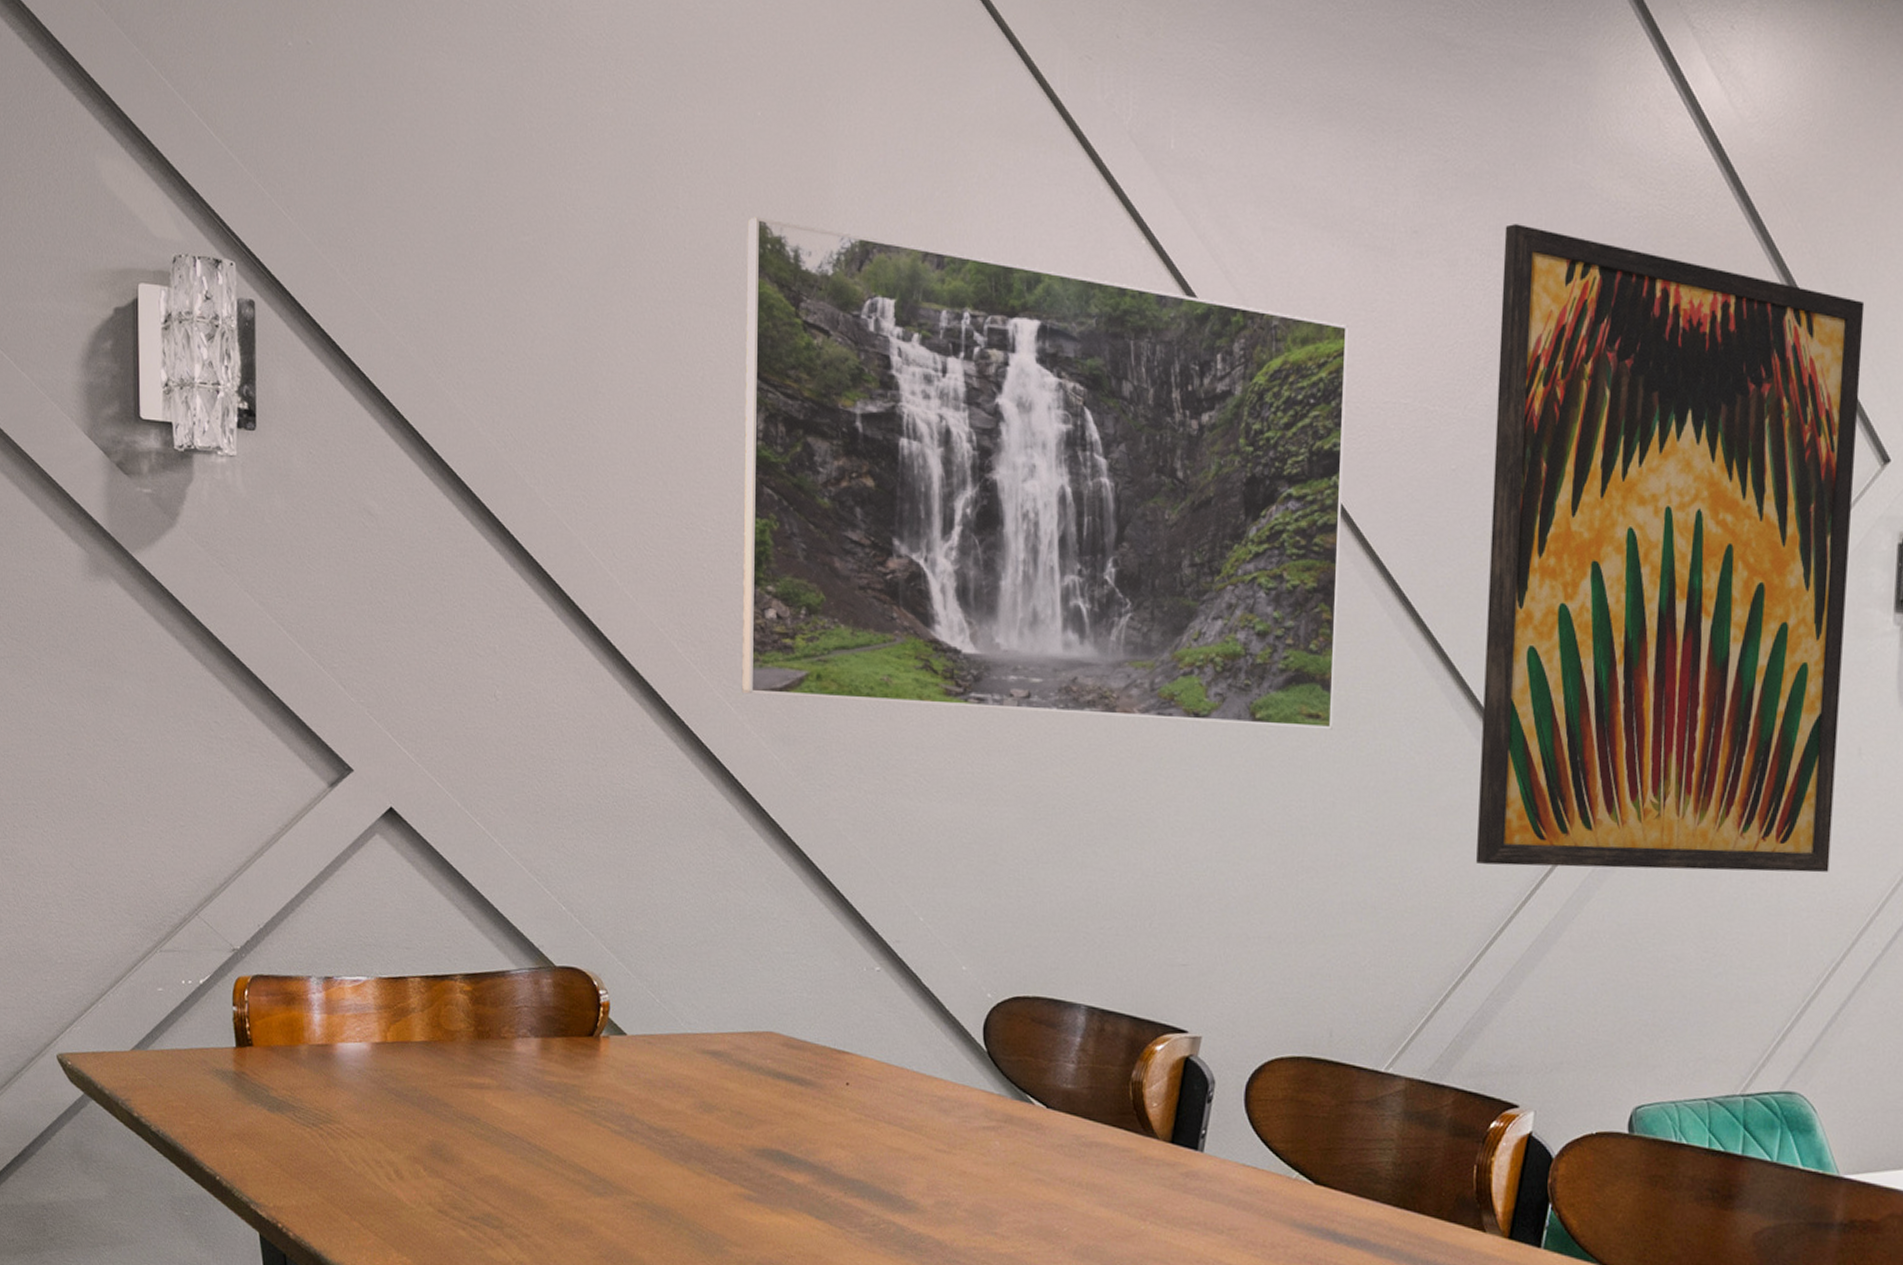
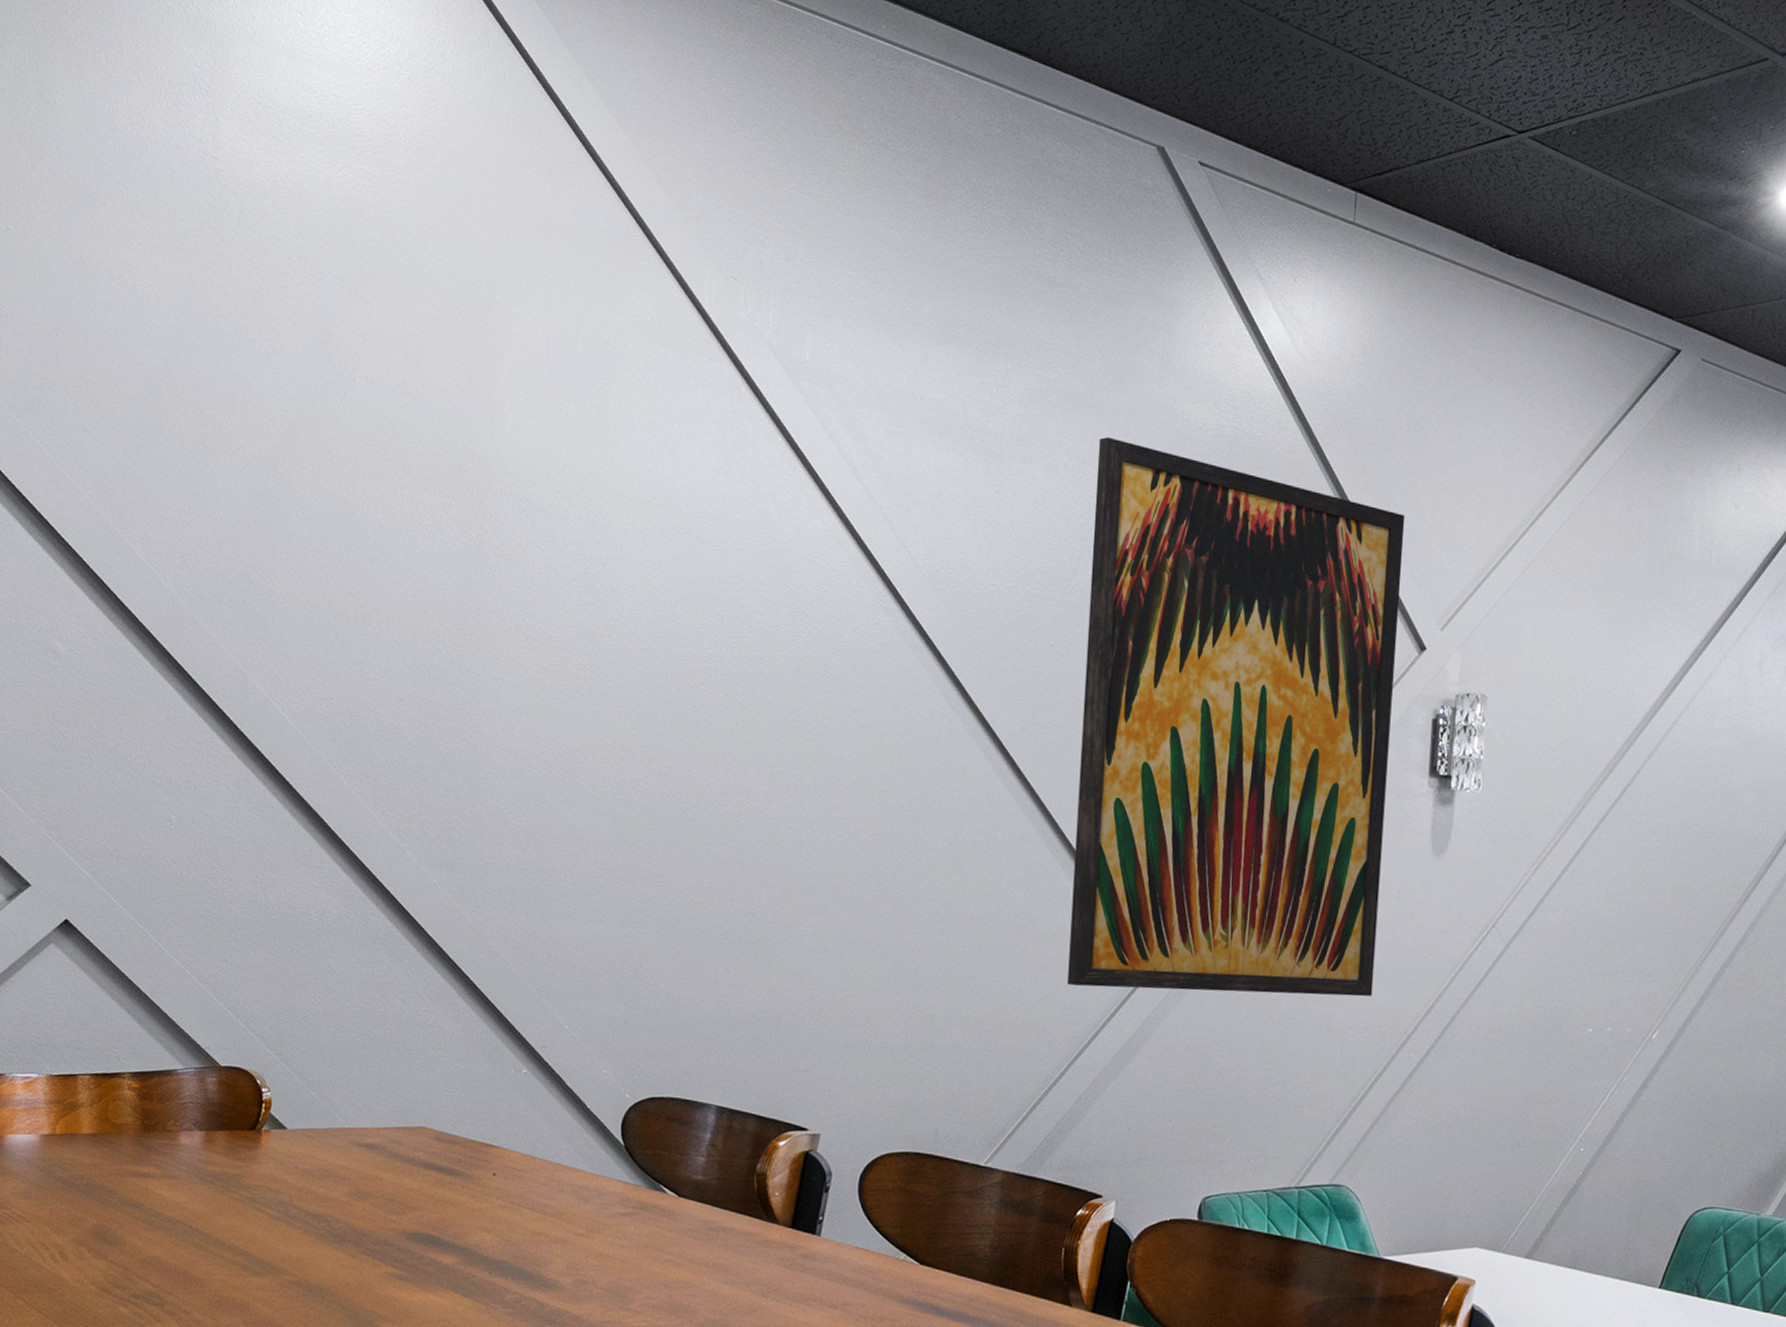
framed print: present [741,217,1349,730] -> none [403,402,962,866]

